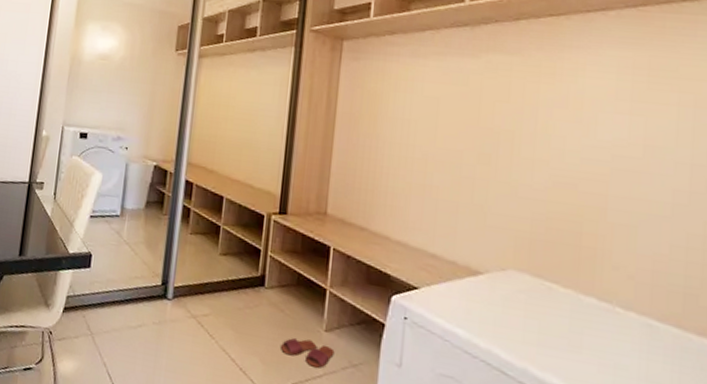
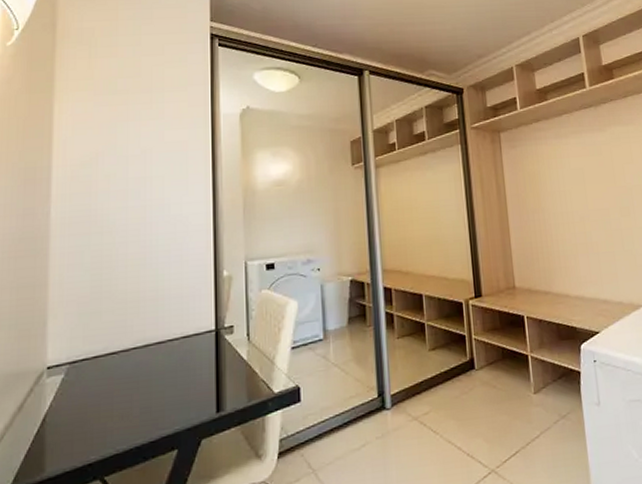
slippers: present [281,338,335,368] -> none [500,406,546,430]

